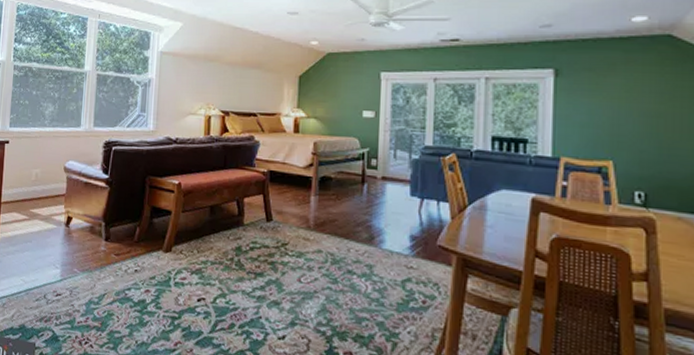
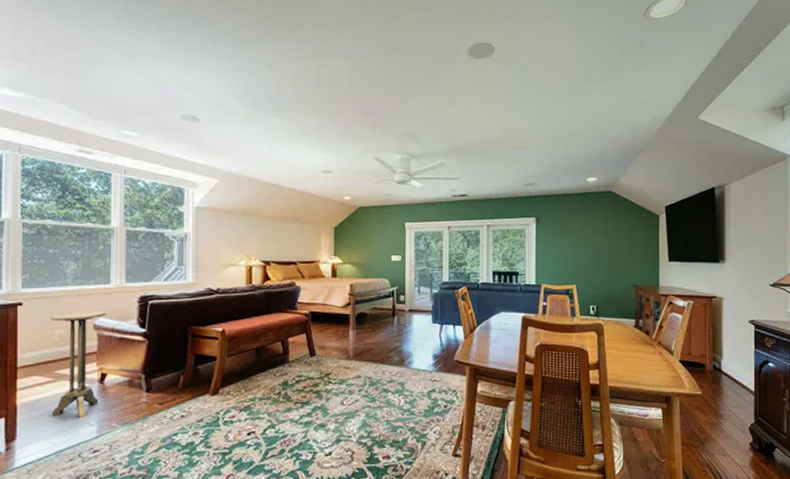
side table: none [25,153,76,259] -> present [51,311,106,418]

